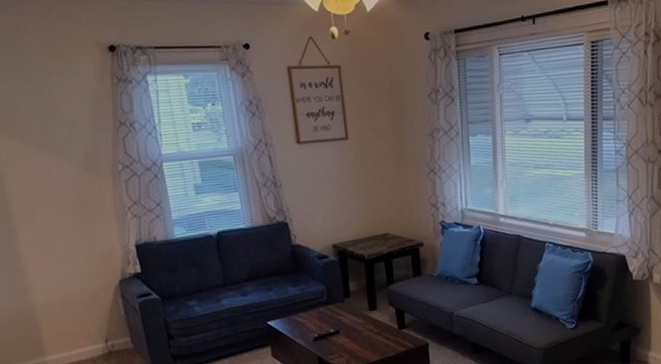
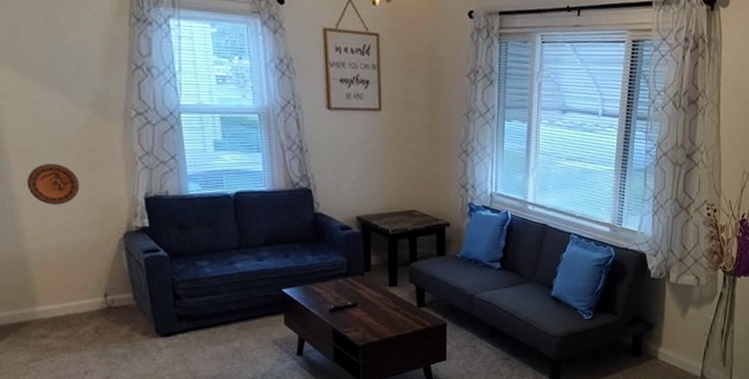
decorative plate: none [30,221,78,260] -> present [26,164,80,205]

